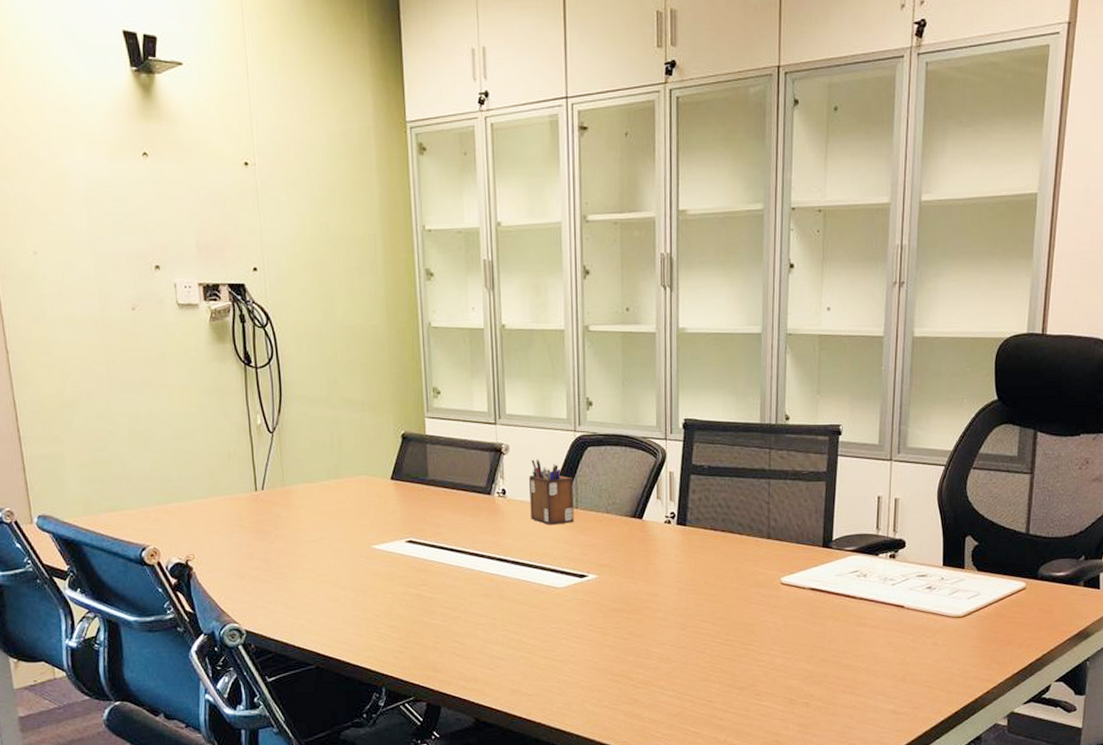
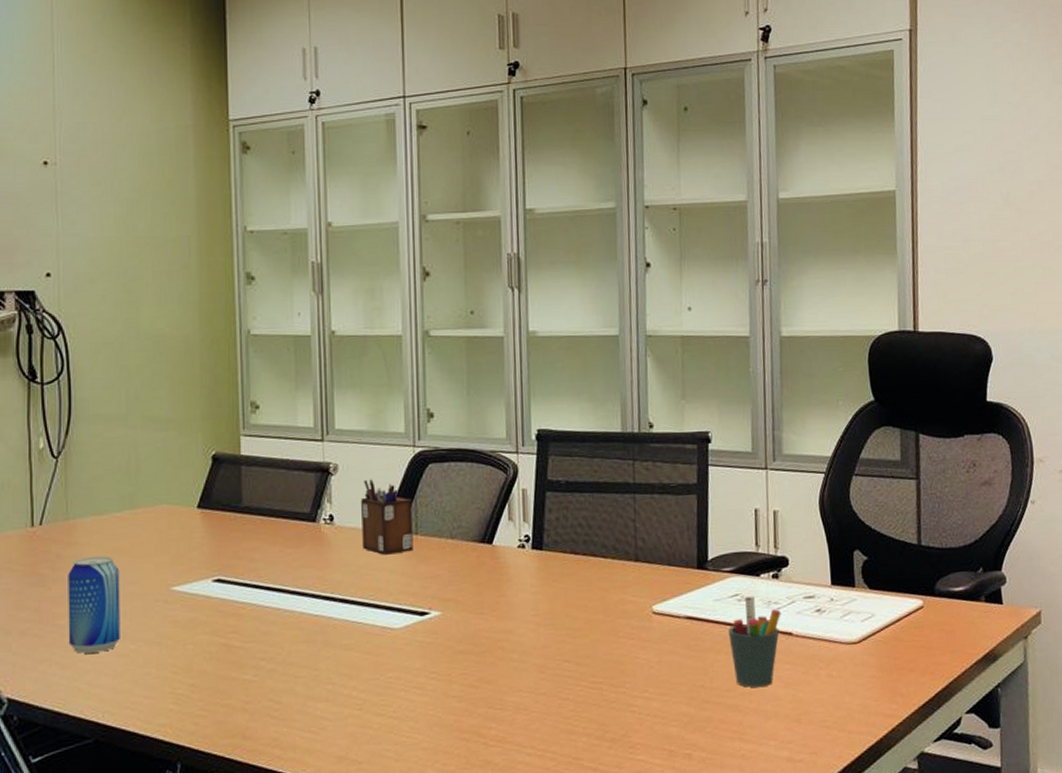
beer can: none [287,517,332,597] -> present [68,556,120,654]
pen holder: none [847,573,895,650] -> present [728,597,781,687]

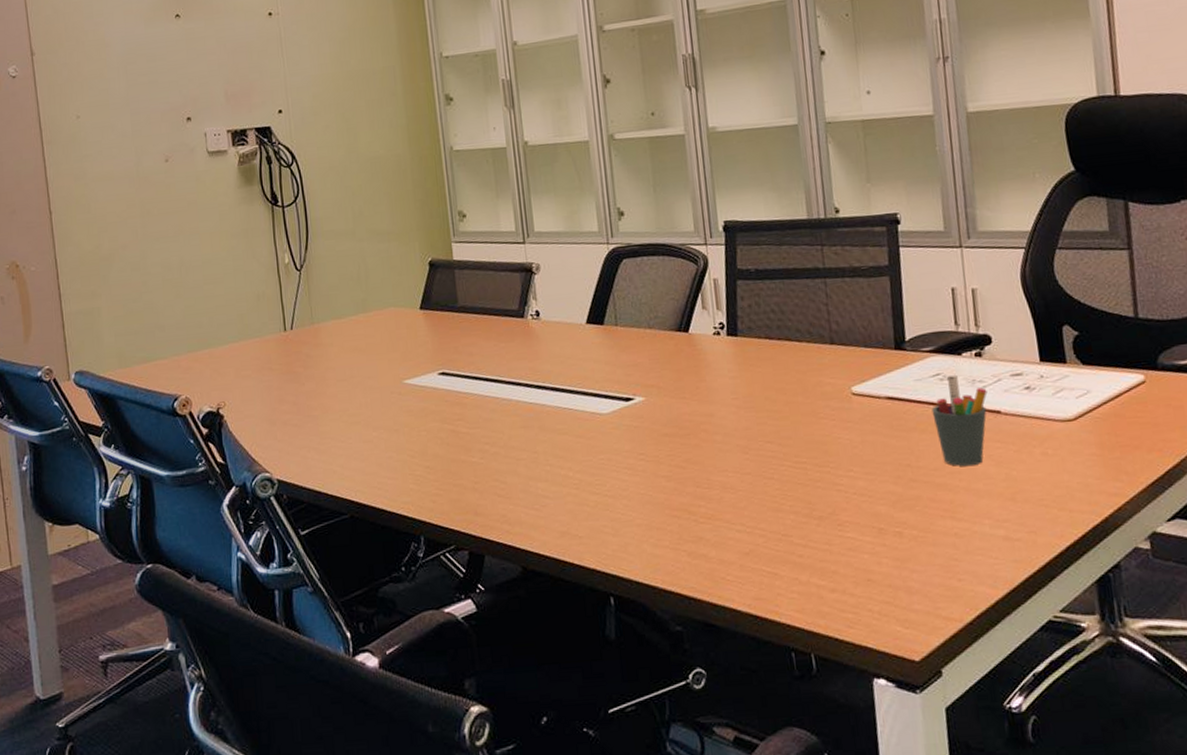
beer can: present [68,556,120,654] -> none [317,354,364,441]
desk organizer: present [361,479,413,555] -> none [563,276,615,346]

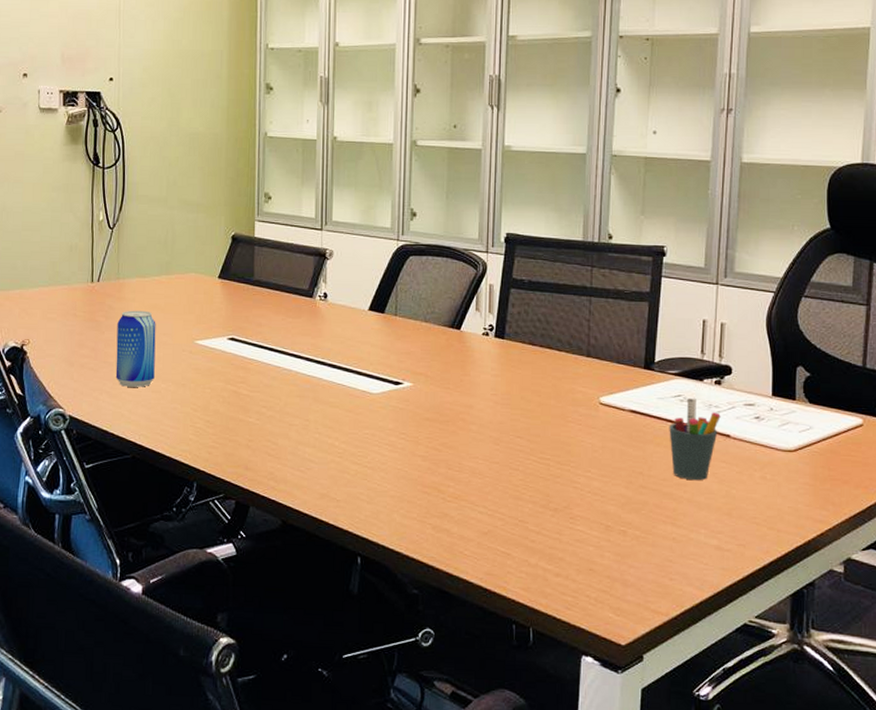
beer can: none [317,354,364,441] -> present [115,310,156,387]

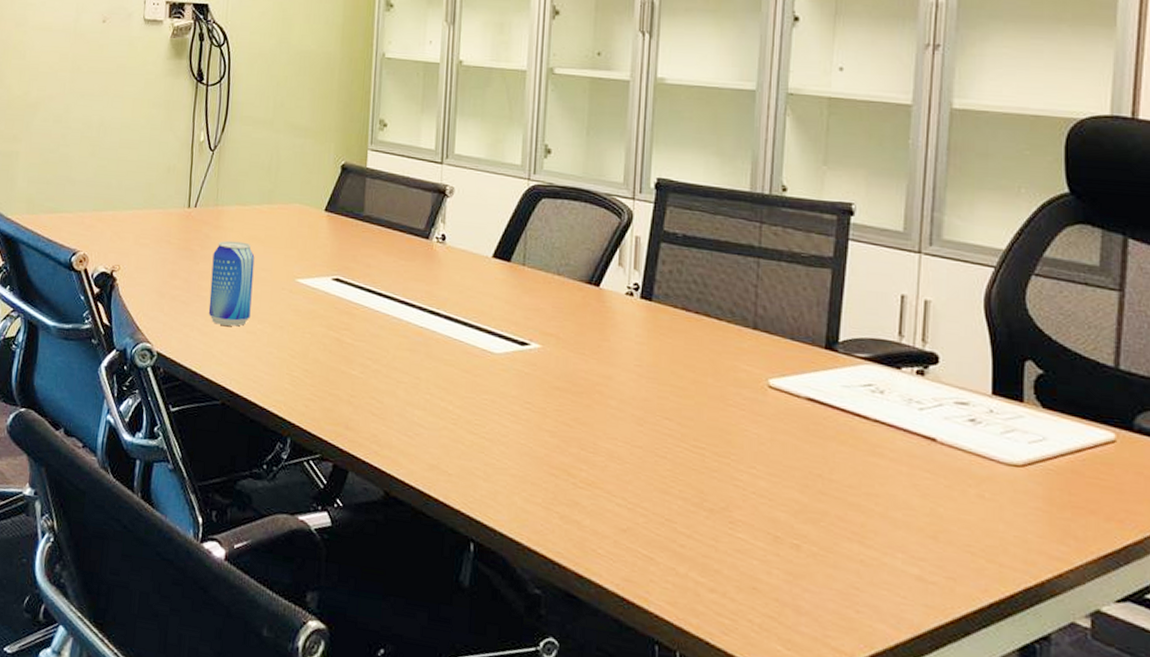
pen holder: present [669,399,721,480] -> none [856,389,924,492]

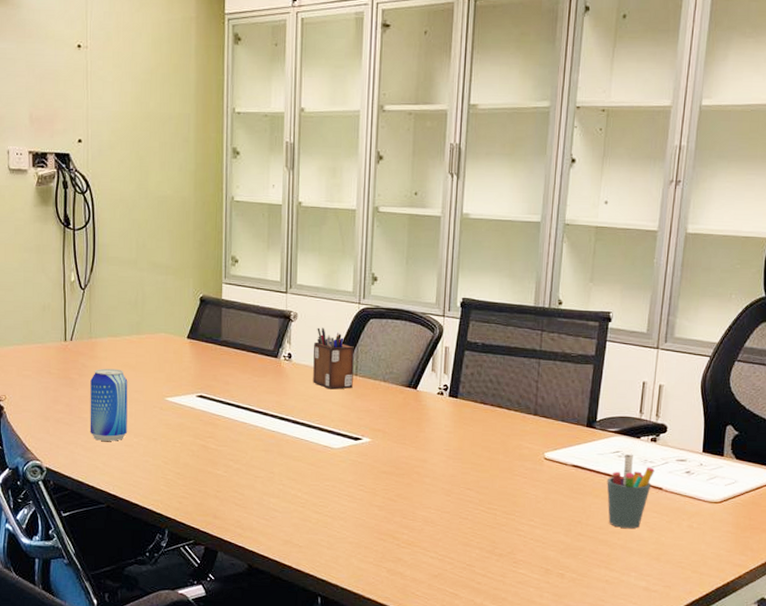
desk organizer: none [470,205,522,282] -> present [313,327,354,390]
pen holder: none [856,389,924,492] -> present [606,454,655,528]

